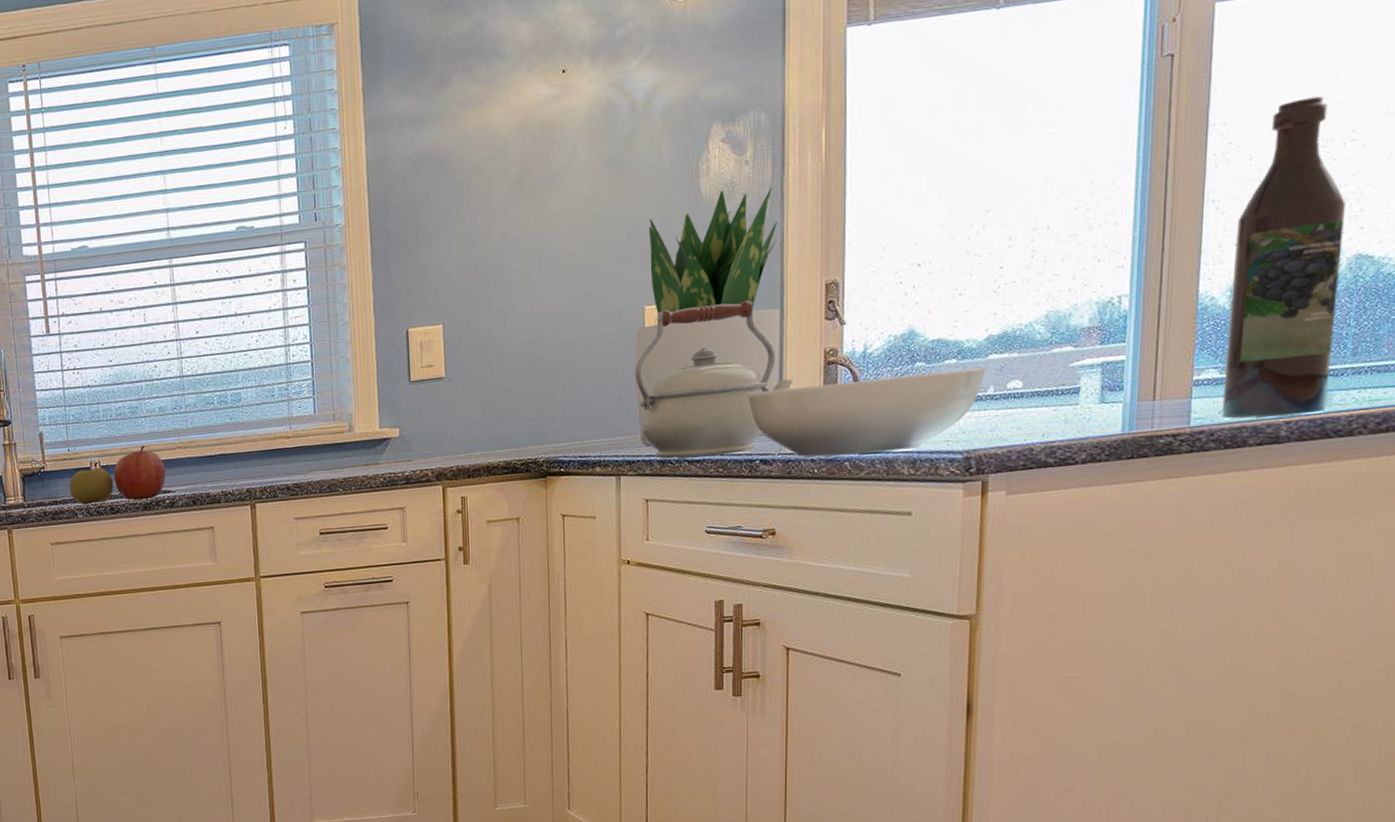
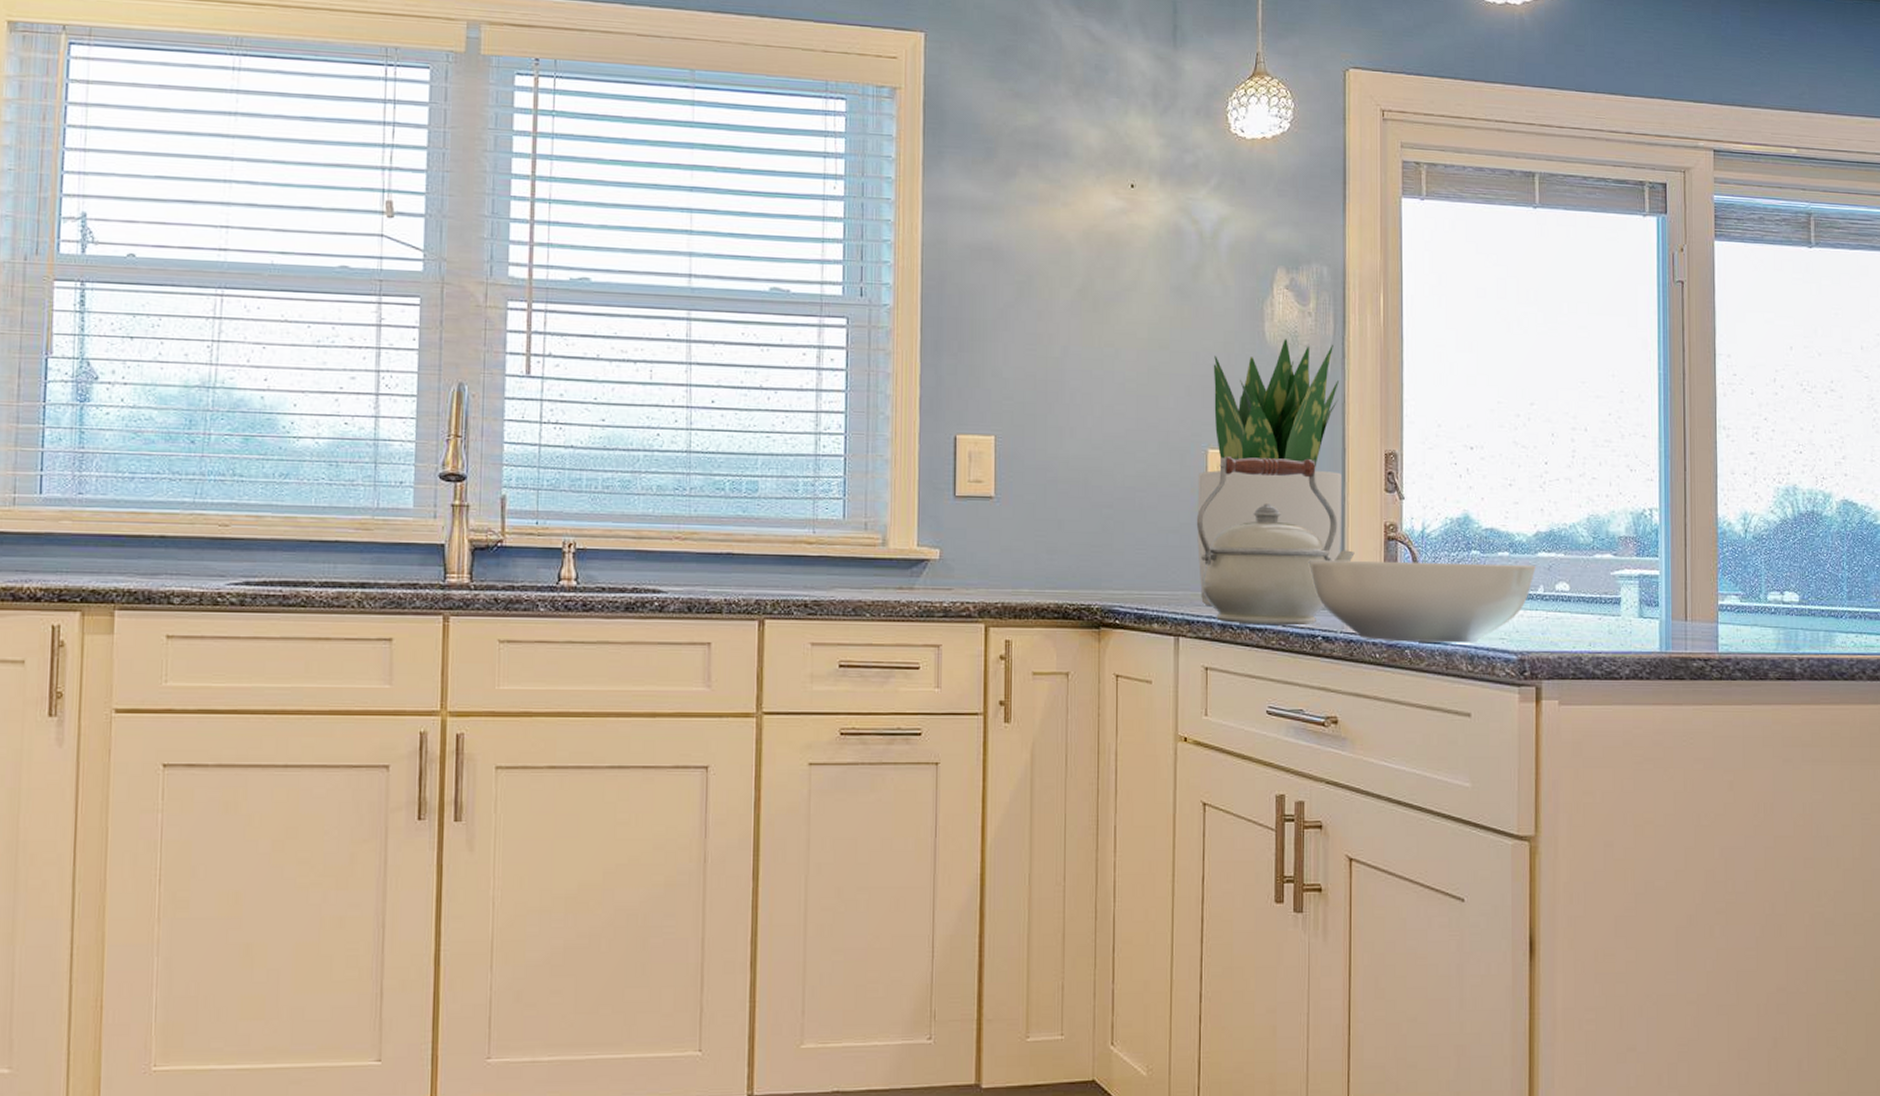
fruit: present [69,467,114,505] -> none [532,550,591,596]
fruit: present [113,445,166,501] -> none [591,530,658,598]
wine bottle: present [1222,96,1346,419] -> none [1744,344,1832,653]

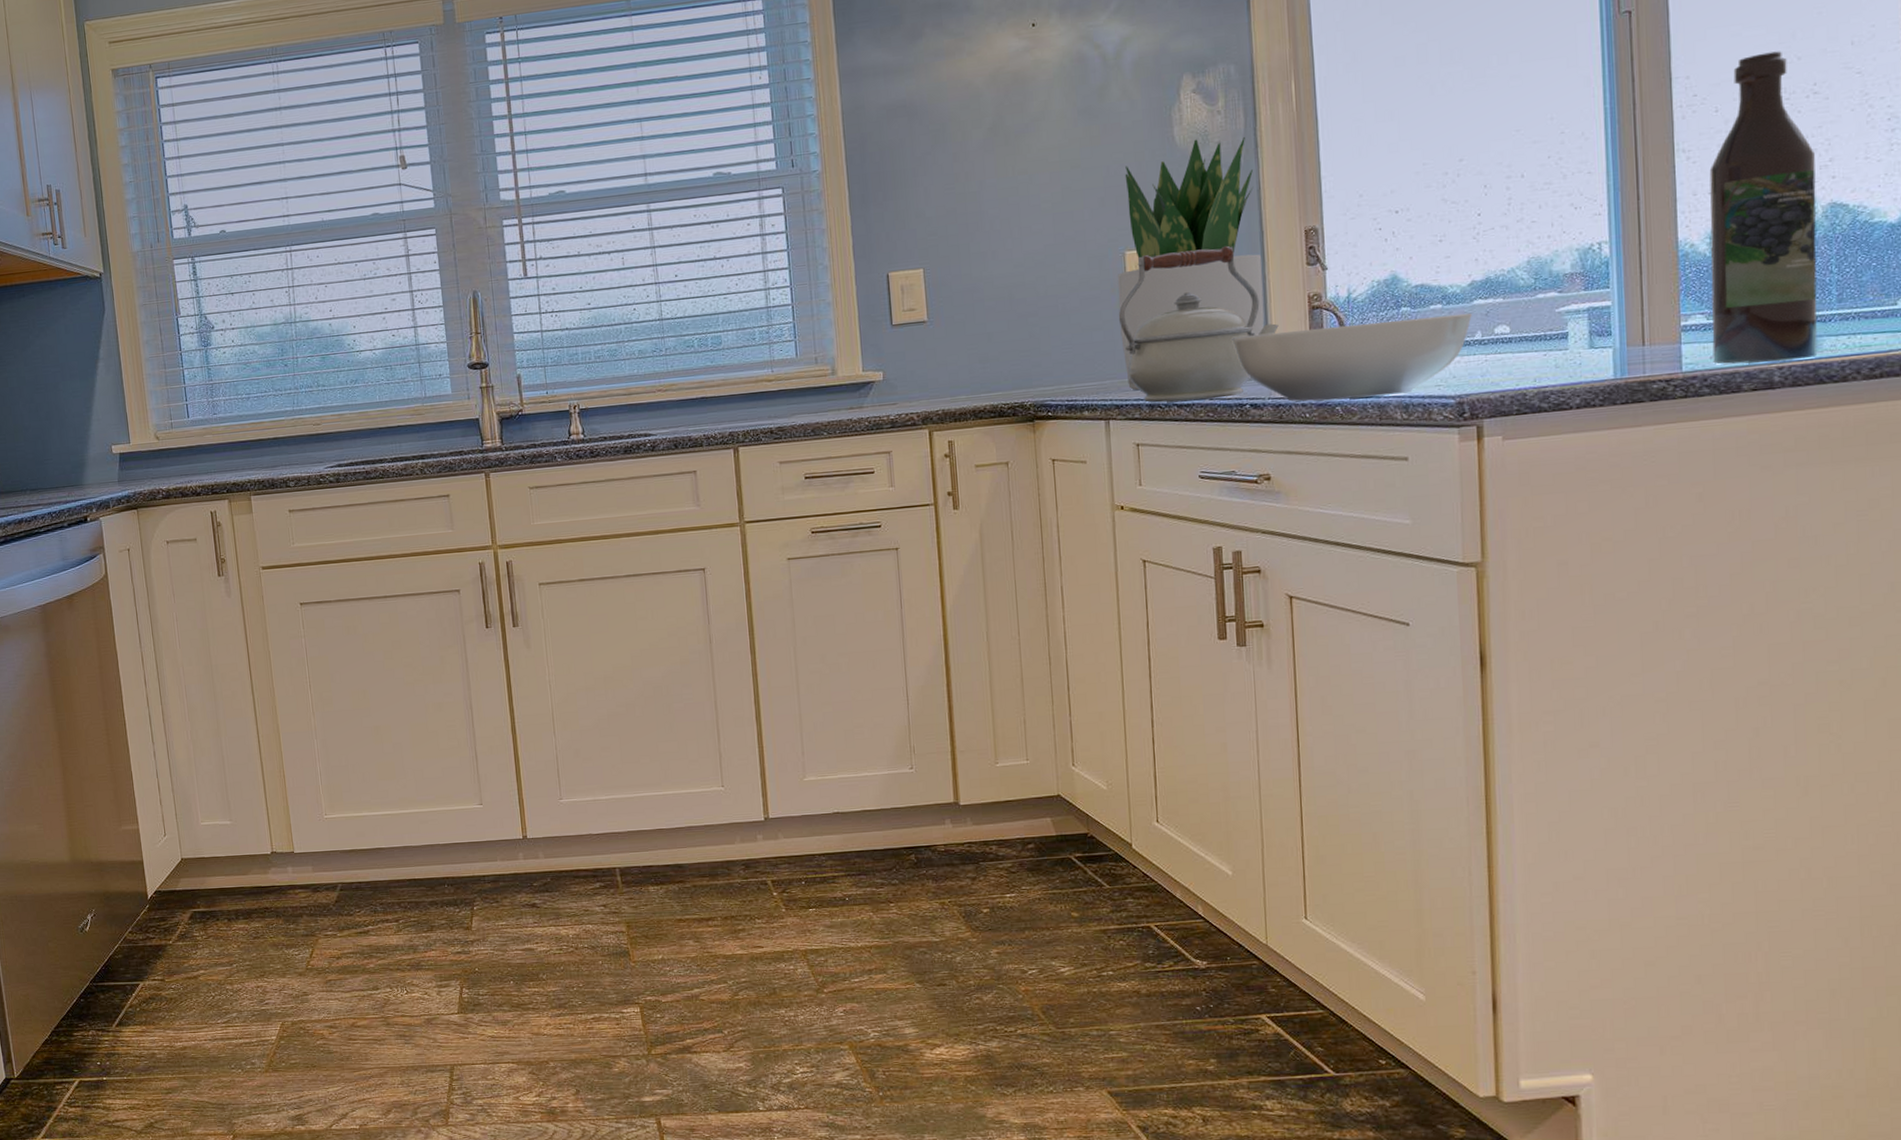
wine bottle: none [1744,344,1832,653] -> present [1709,51,1818,365]

